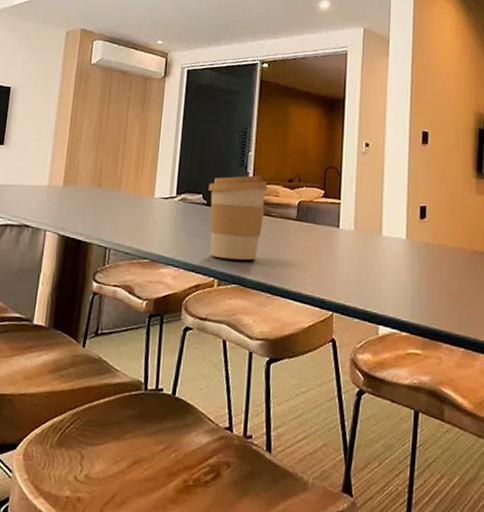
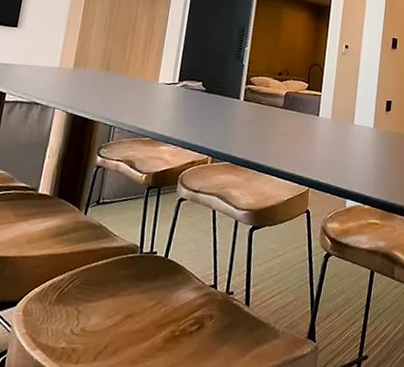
coffee cup: present [208,175,268,261] -> none [206,67,261,141]

